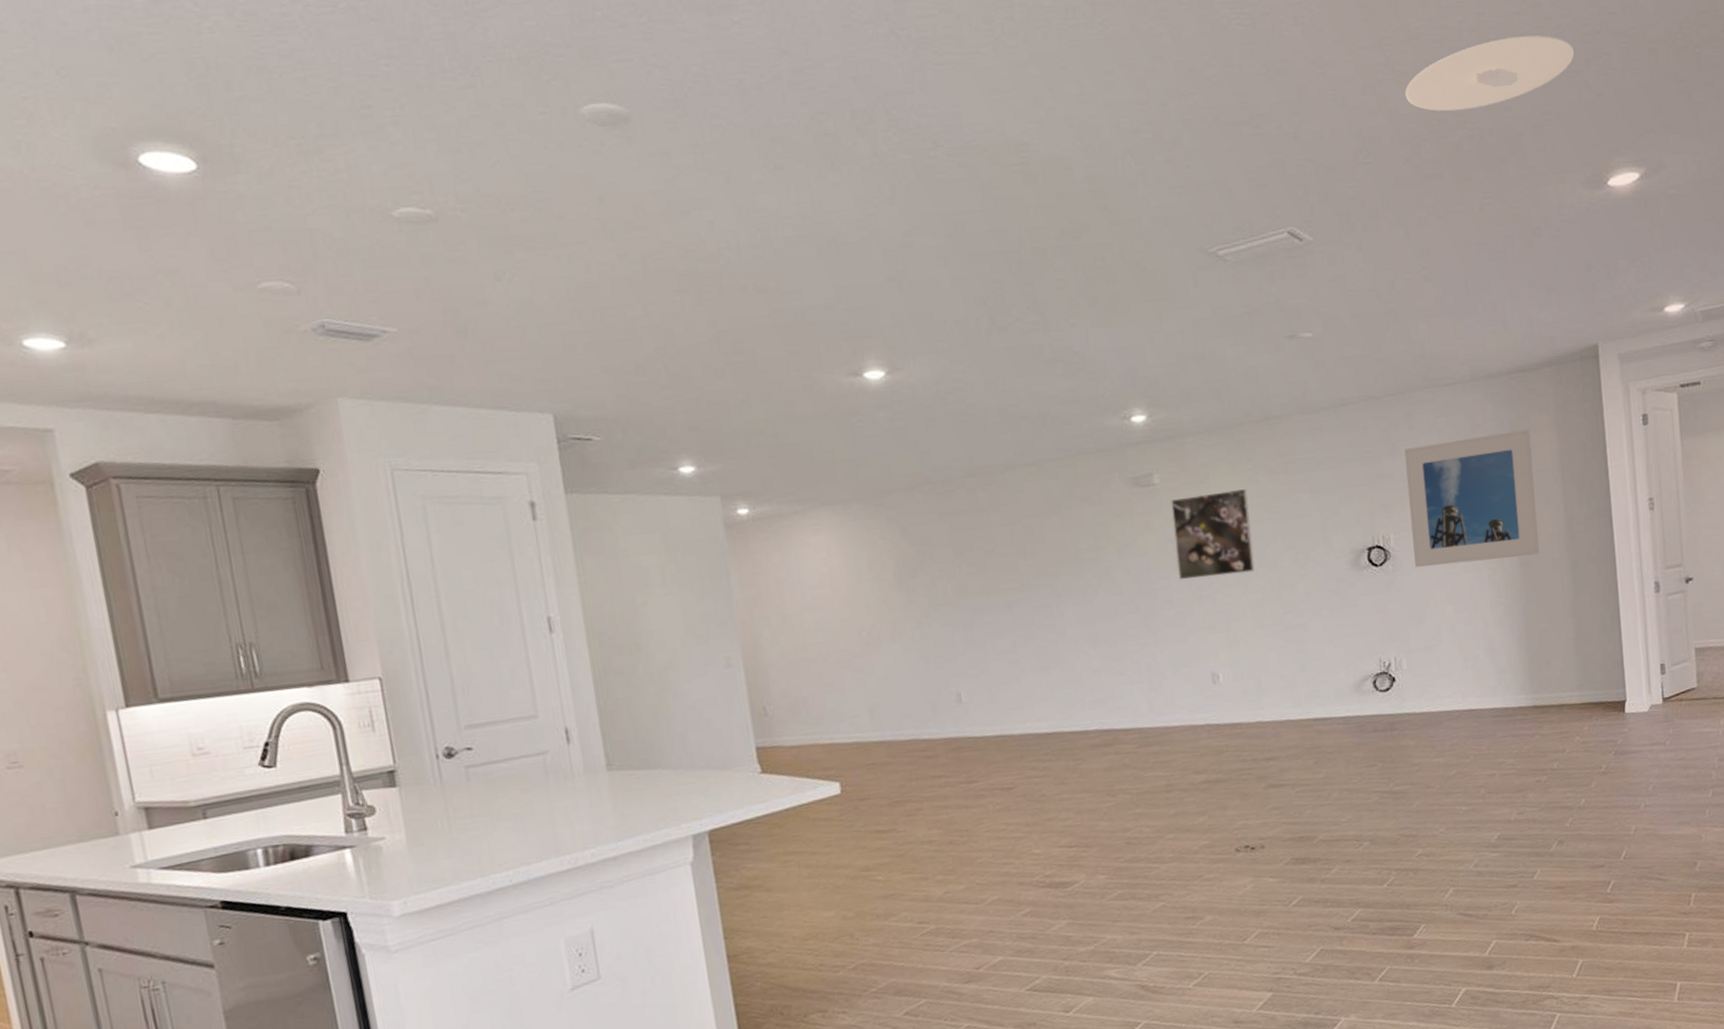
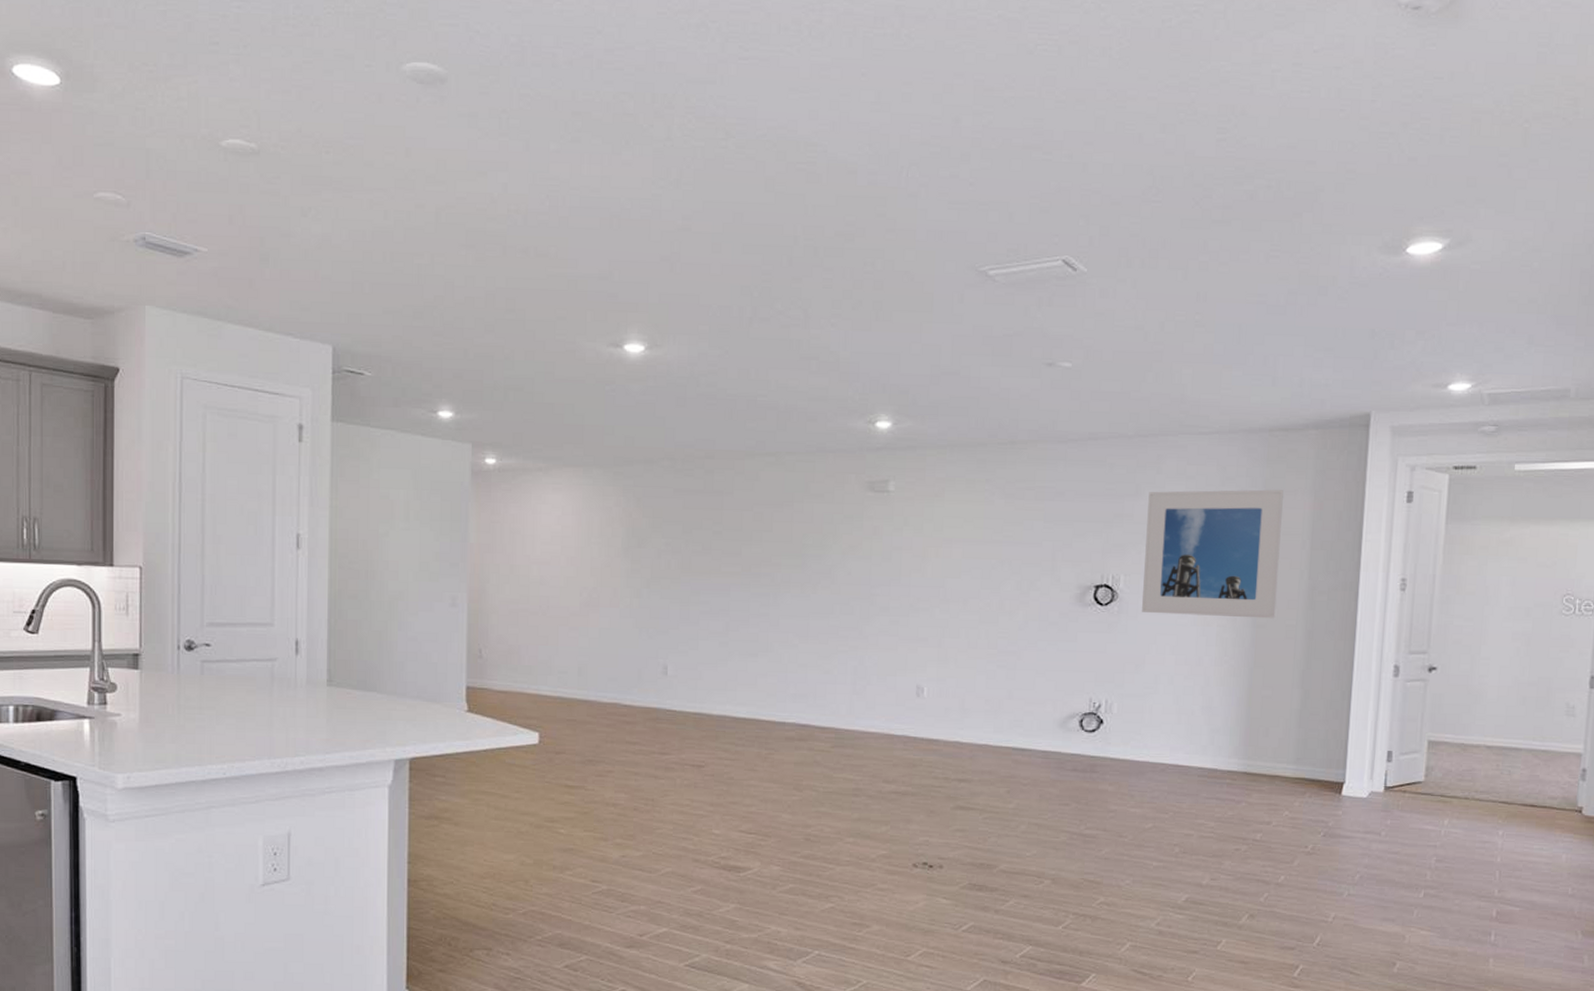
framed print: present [1171,489,1255,580] -> none [898,507,980,592]
ceiling light: present [1405,35,1574,112] -> none [1205,91,1391,160]

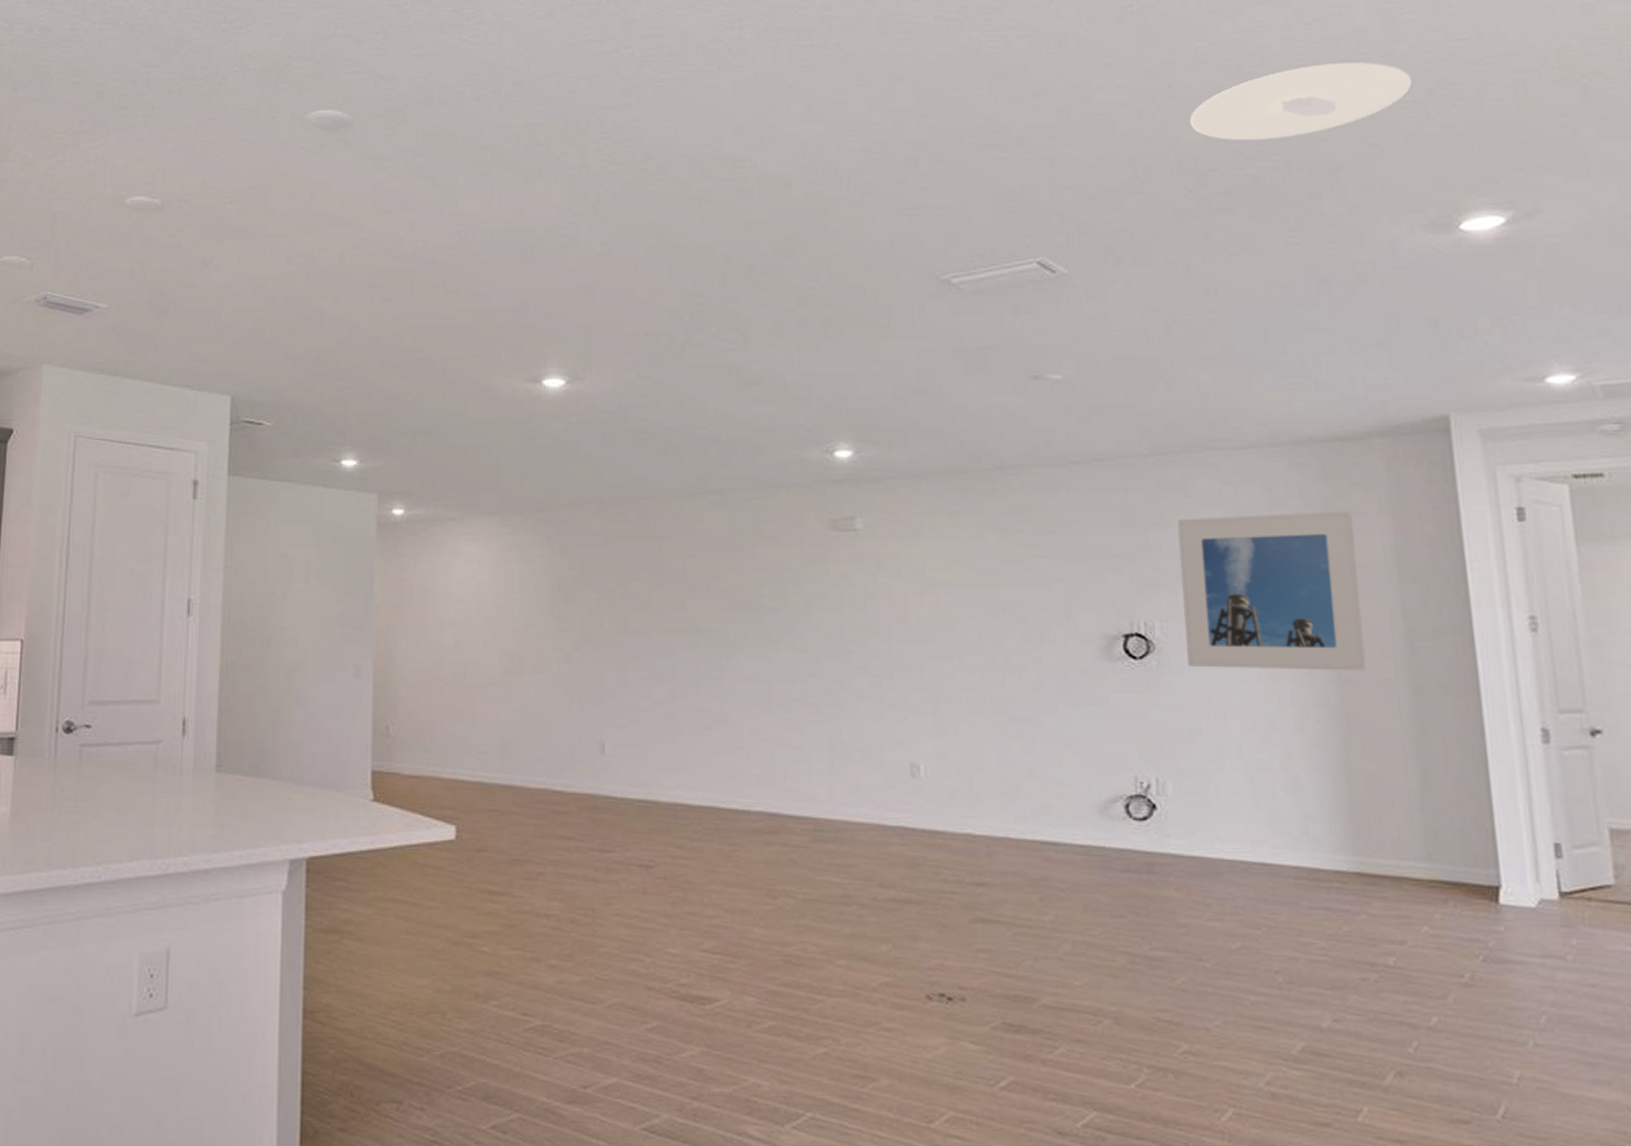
ceiling light: none [1205,91,1391,160] -> present [1189,62,1412,141]

